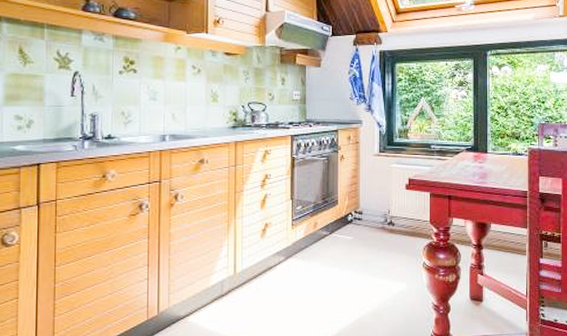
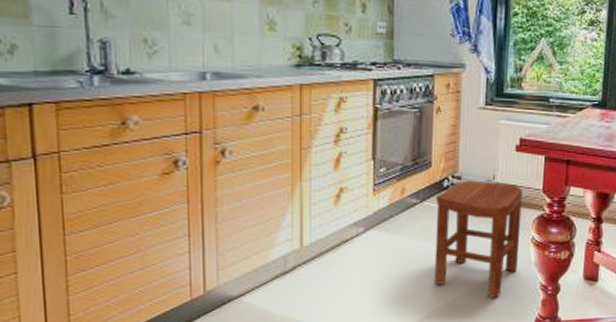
stool: none [342,214,413,317] -> present [434,180,523,298]

